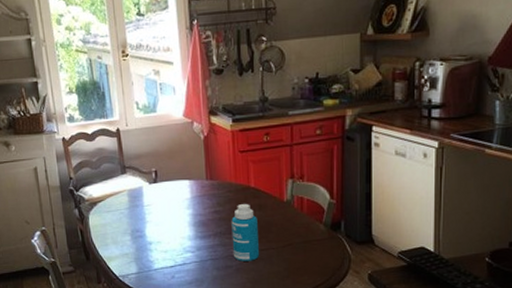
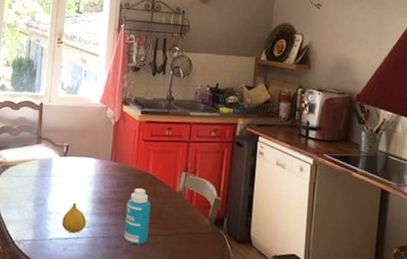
fruit: none [164,228,191,261] -> present [62,202,87,234]

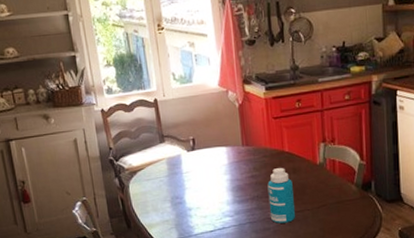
fruit: present [62,202,87,234] -> none [203,194,230,225]

